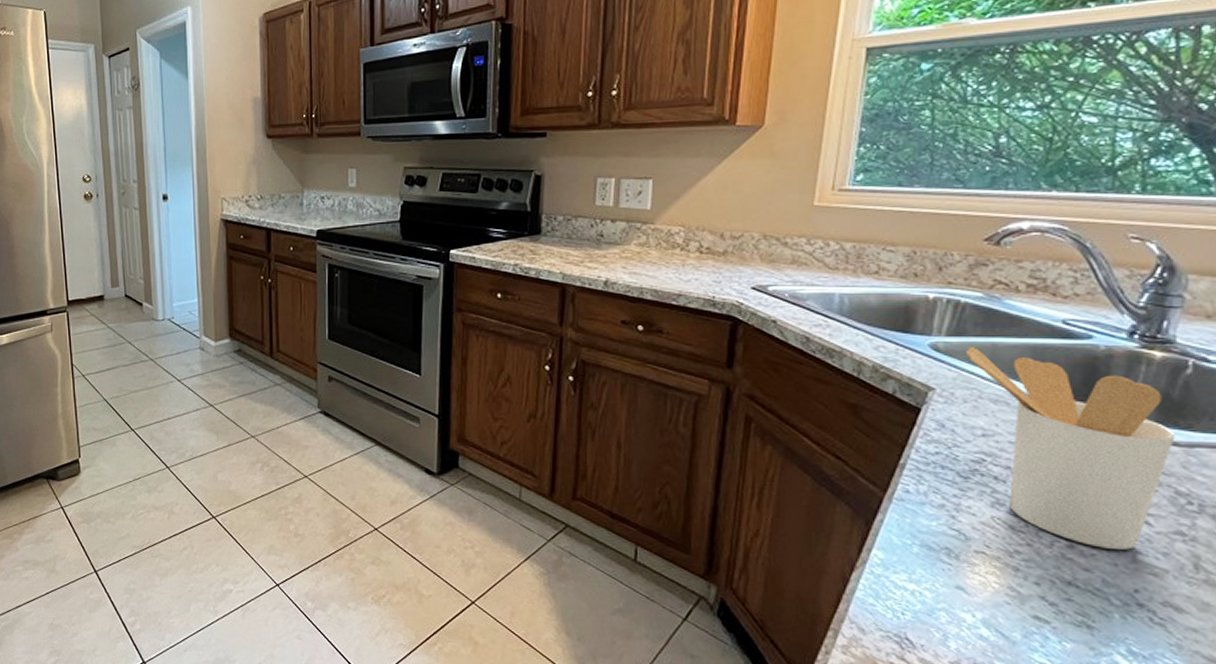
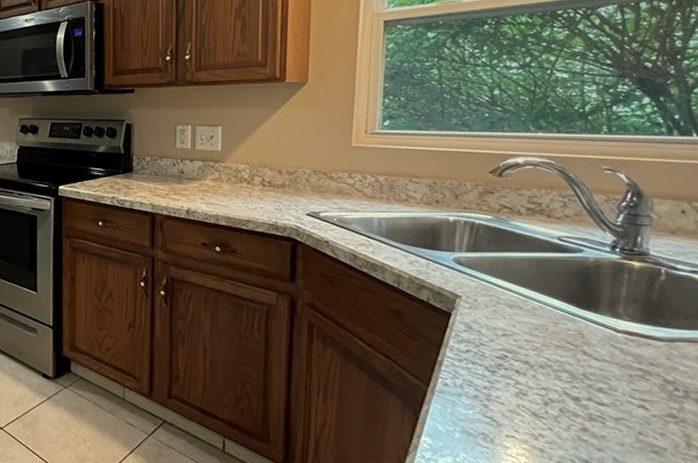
utensil holder: present [965,346,1175,550] -> none [482,260,659,431]

